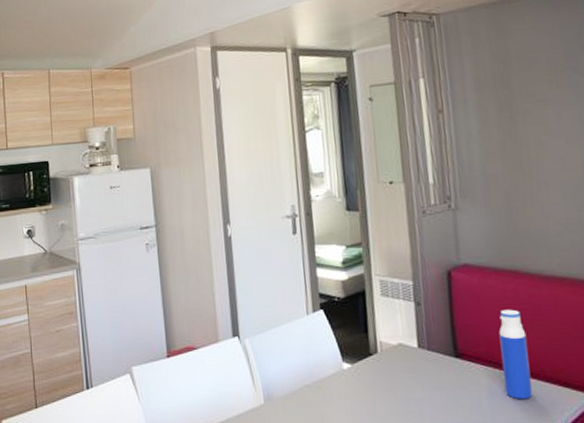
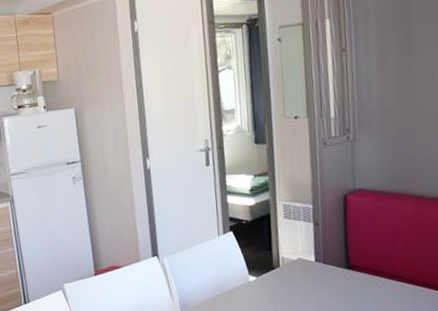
water bottle: present [498,309,533,400] -> none [386,227,413,303]

